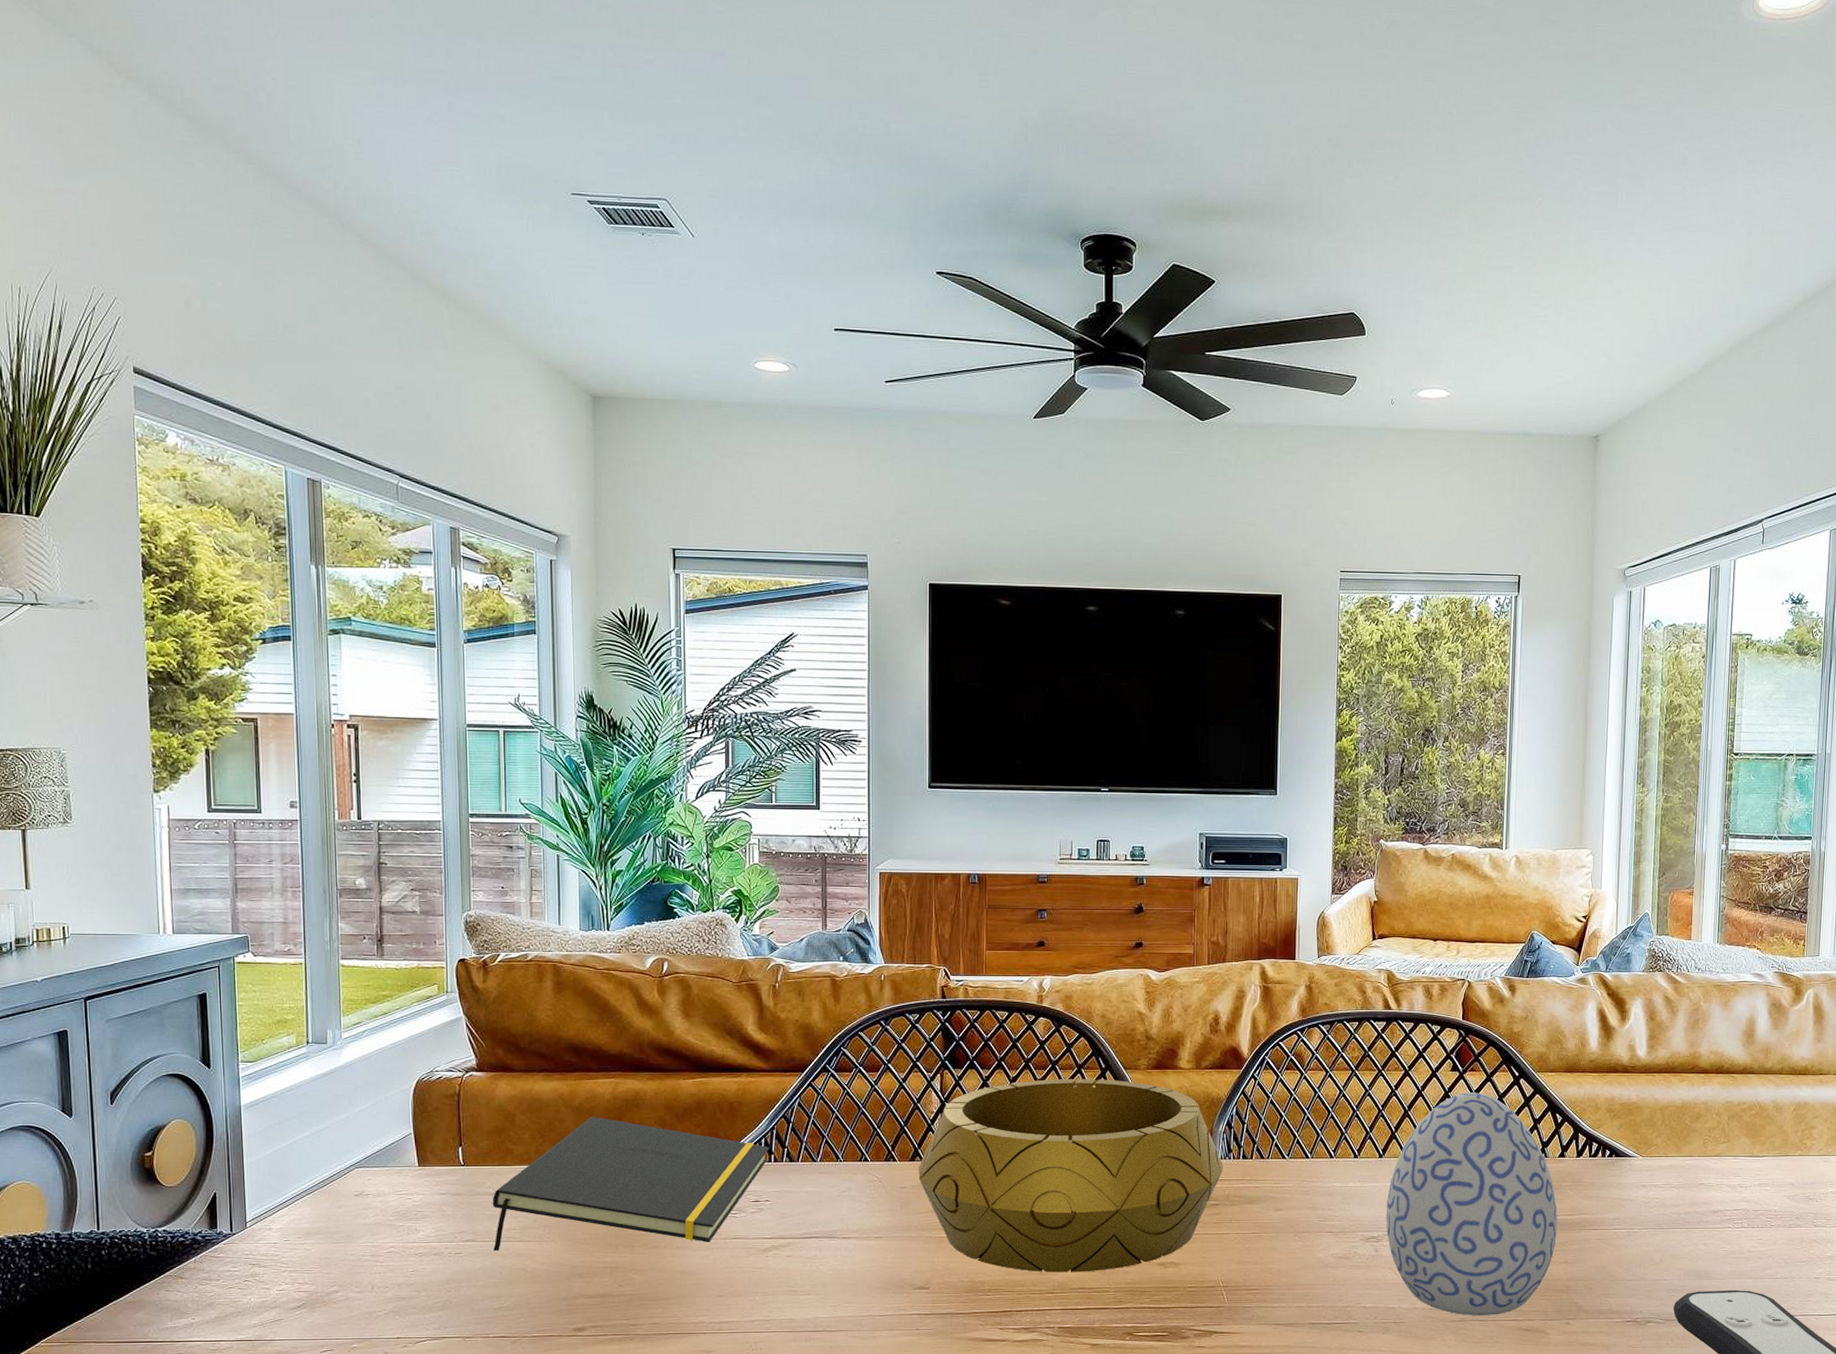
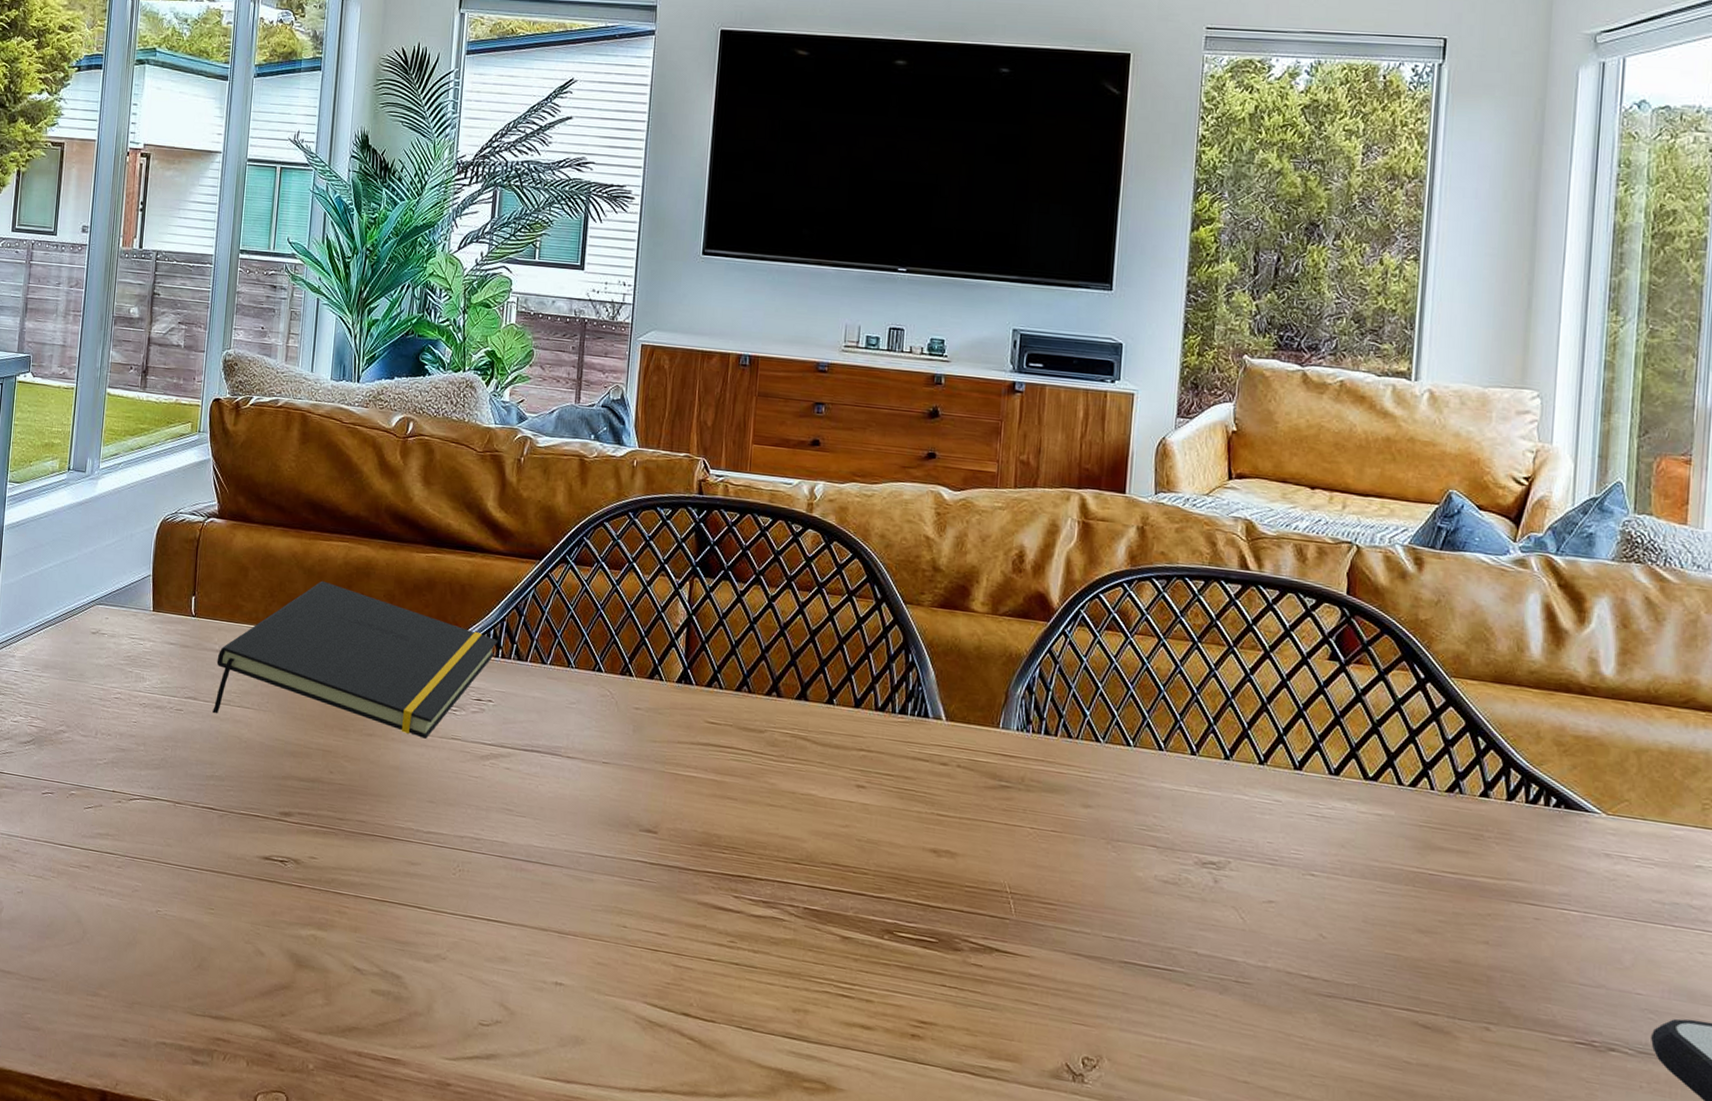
decorative bowl: present [918,1079,1223,1273] -> none [656,602,1020,848]
decorative egg: present [1385,1093,1557,1316] -> none [1230,690,1476,999]

